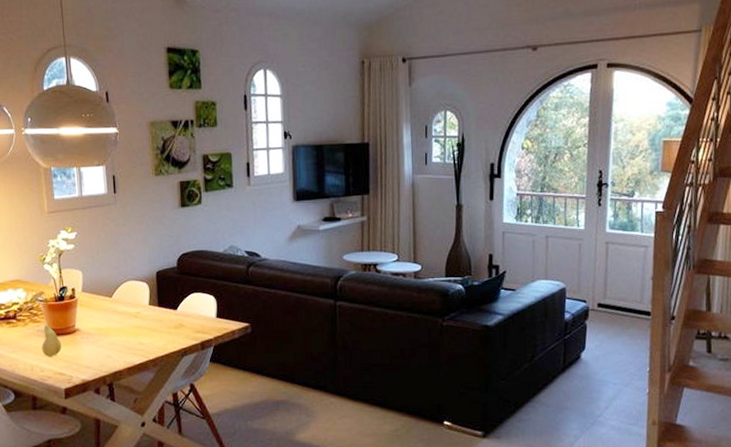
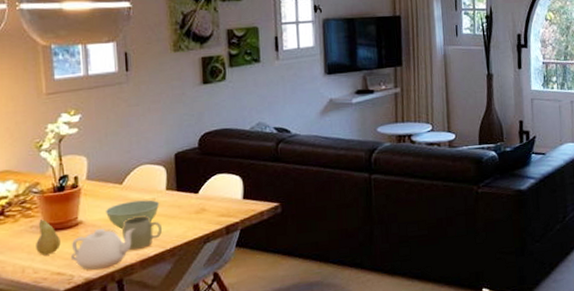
teapot: none [69,336,123,373] -> present [70,228,135,270]
bowl: none [98,313,144,339] -> present [106,199,160,230]
mug: none [112,327,145,357] -> present [122,215,162,250]

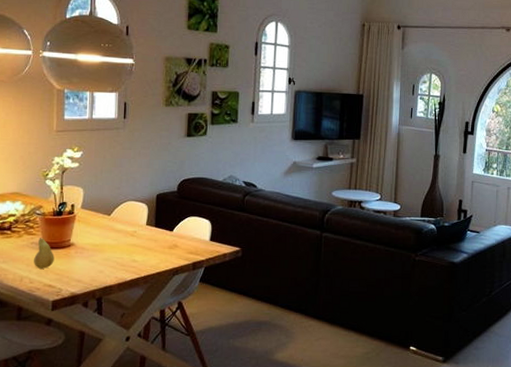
teapot: present [70,228,135,270] -> none [61,251,117,286]
bowl: present [106,199,160,230] -> none [94,231,140,255]
mug: present [122,215,162,250] -> none [106,245,139,273]

